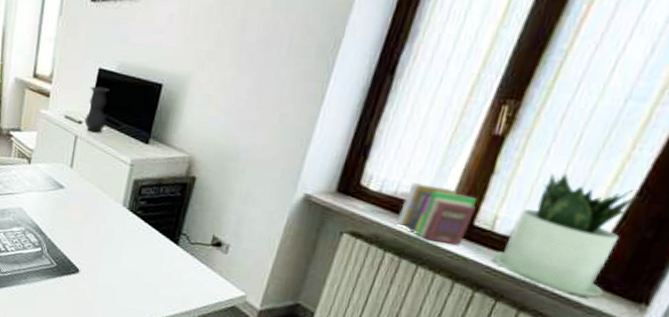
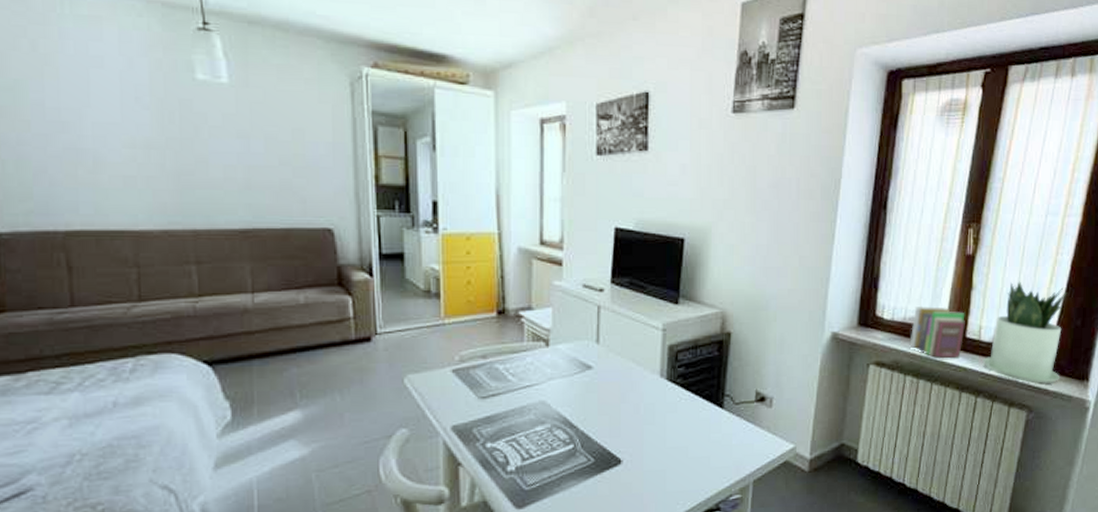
vase: present [84,86,110,133] -> none [606,248,631,300]

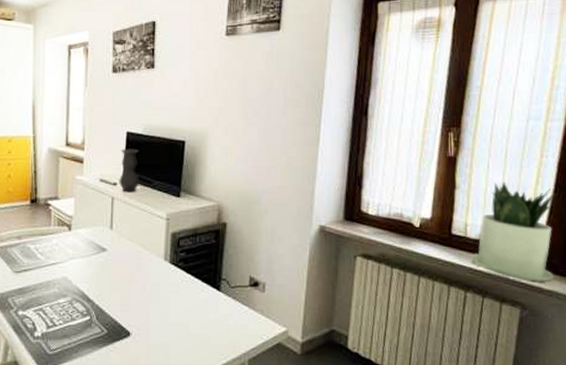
vase: none [606,248,631,300] -> present [119,149,140,192]
books: present [909,305,965,359] -> none [395,203,450,254]

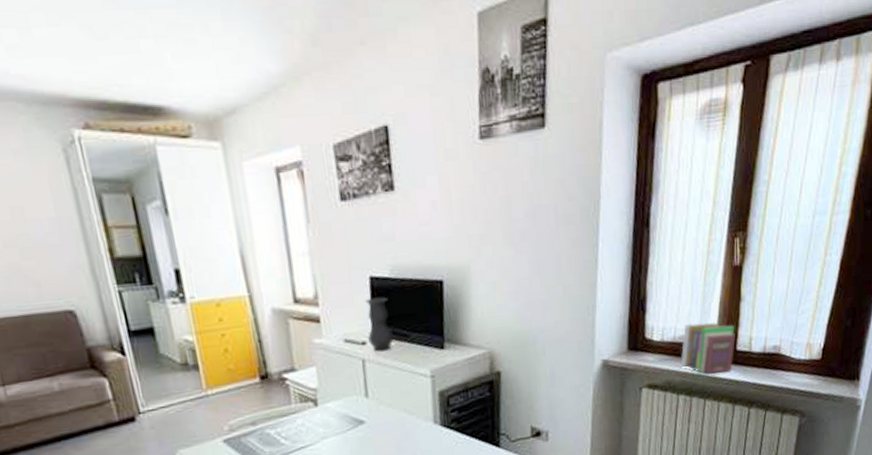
books: none [395,203,450,254] -> present [680,322,735,375]
planter: present [470,182,556,282] -> none [754,287,837,388]

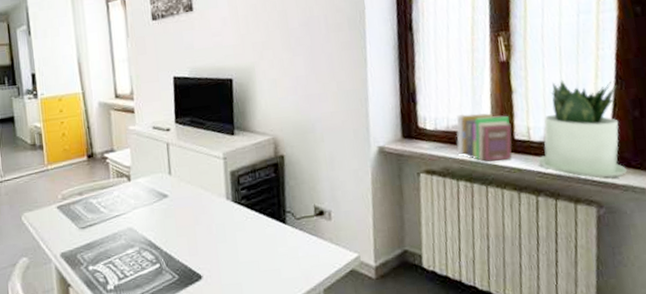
vase: present [365,297,394,351] -> none [169,92,193,137]
planter: none [754,287,837,388] -> present [536,80,628,178]

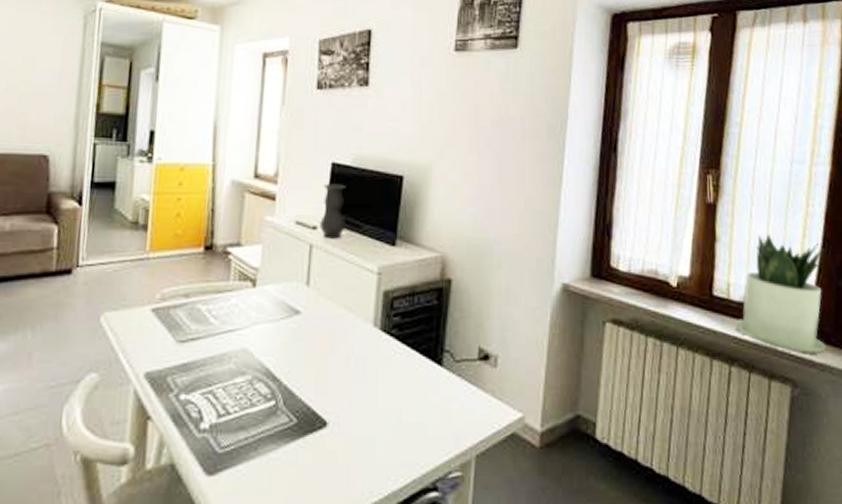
vase: none [169,92,193,137] -> present [320,183,346,239]
books: present [456,113,513,163] -> none [649,257,711,320]

